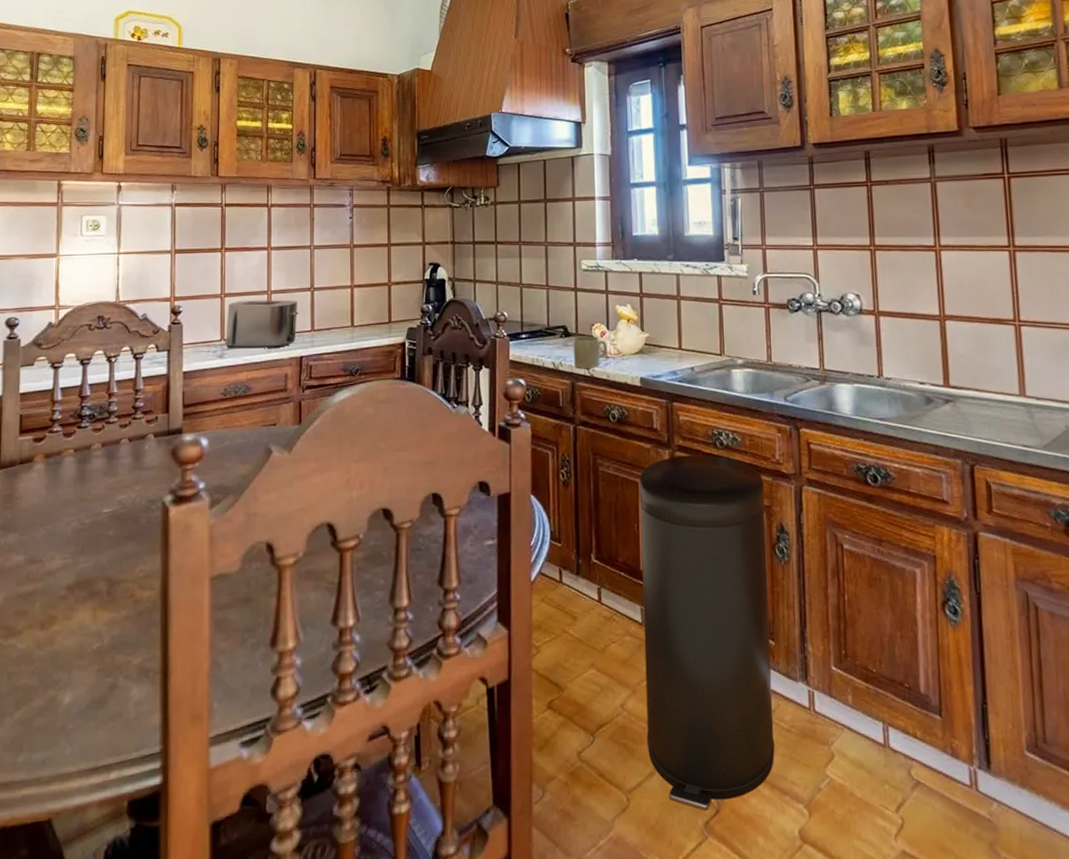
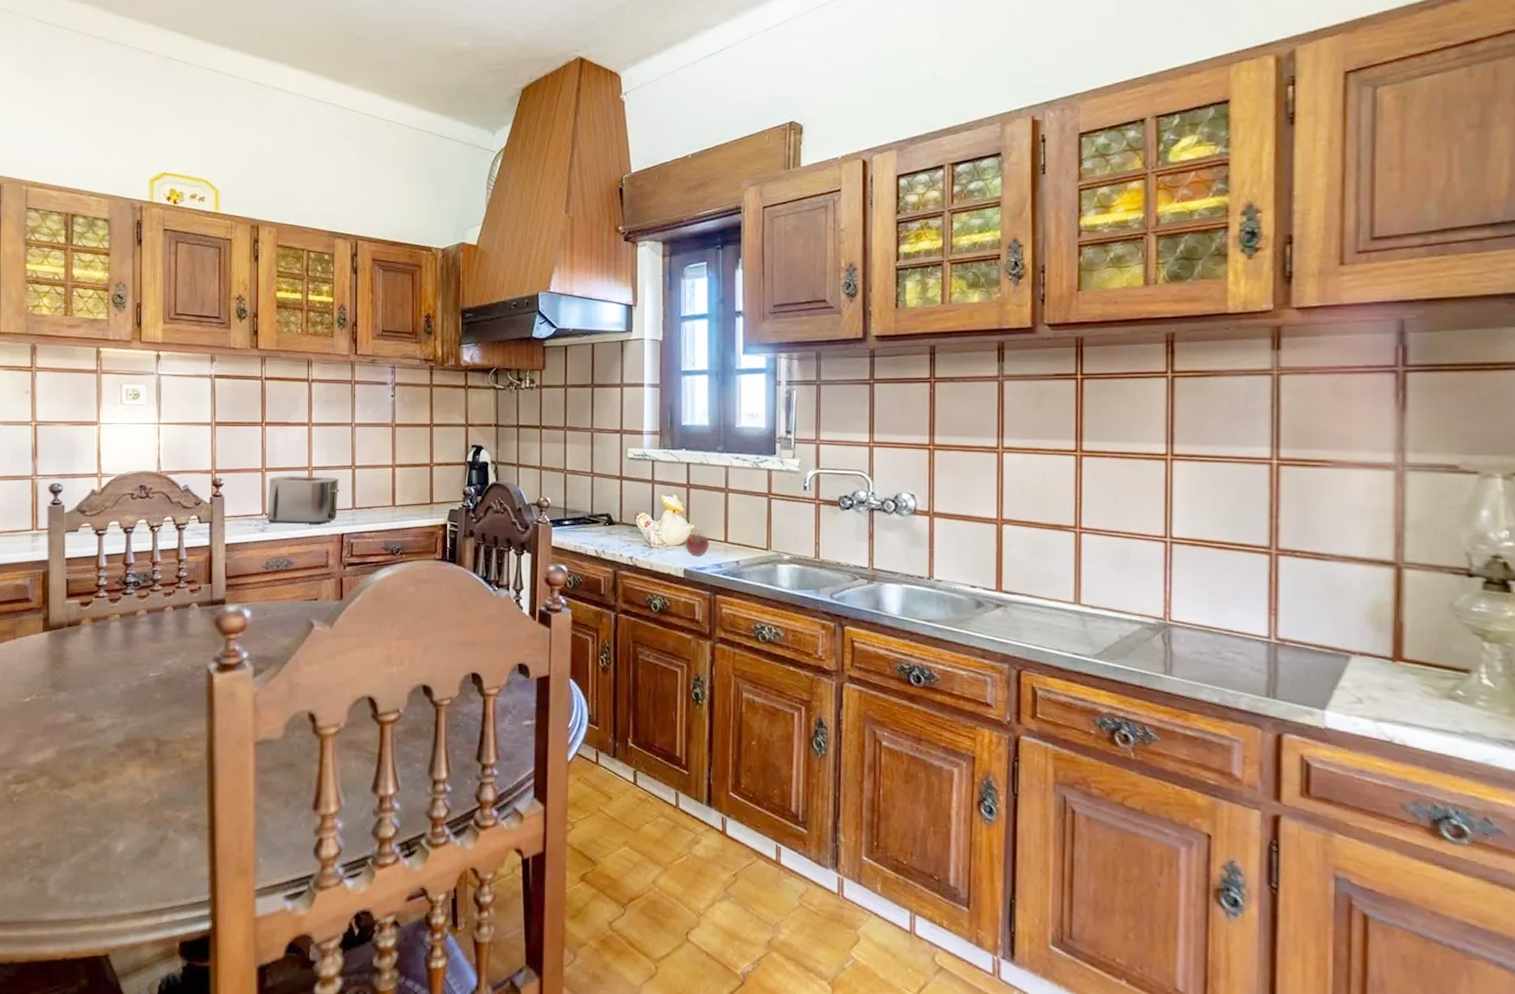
mug: present [573,336,607,368] -> none [616,525,651,557]
pedal bin: present [639,455,775,811] -> none [676,647,805,982]
fruit: none [640,341,664,364] -> present [685,533,709,556]

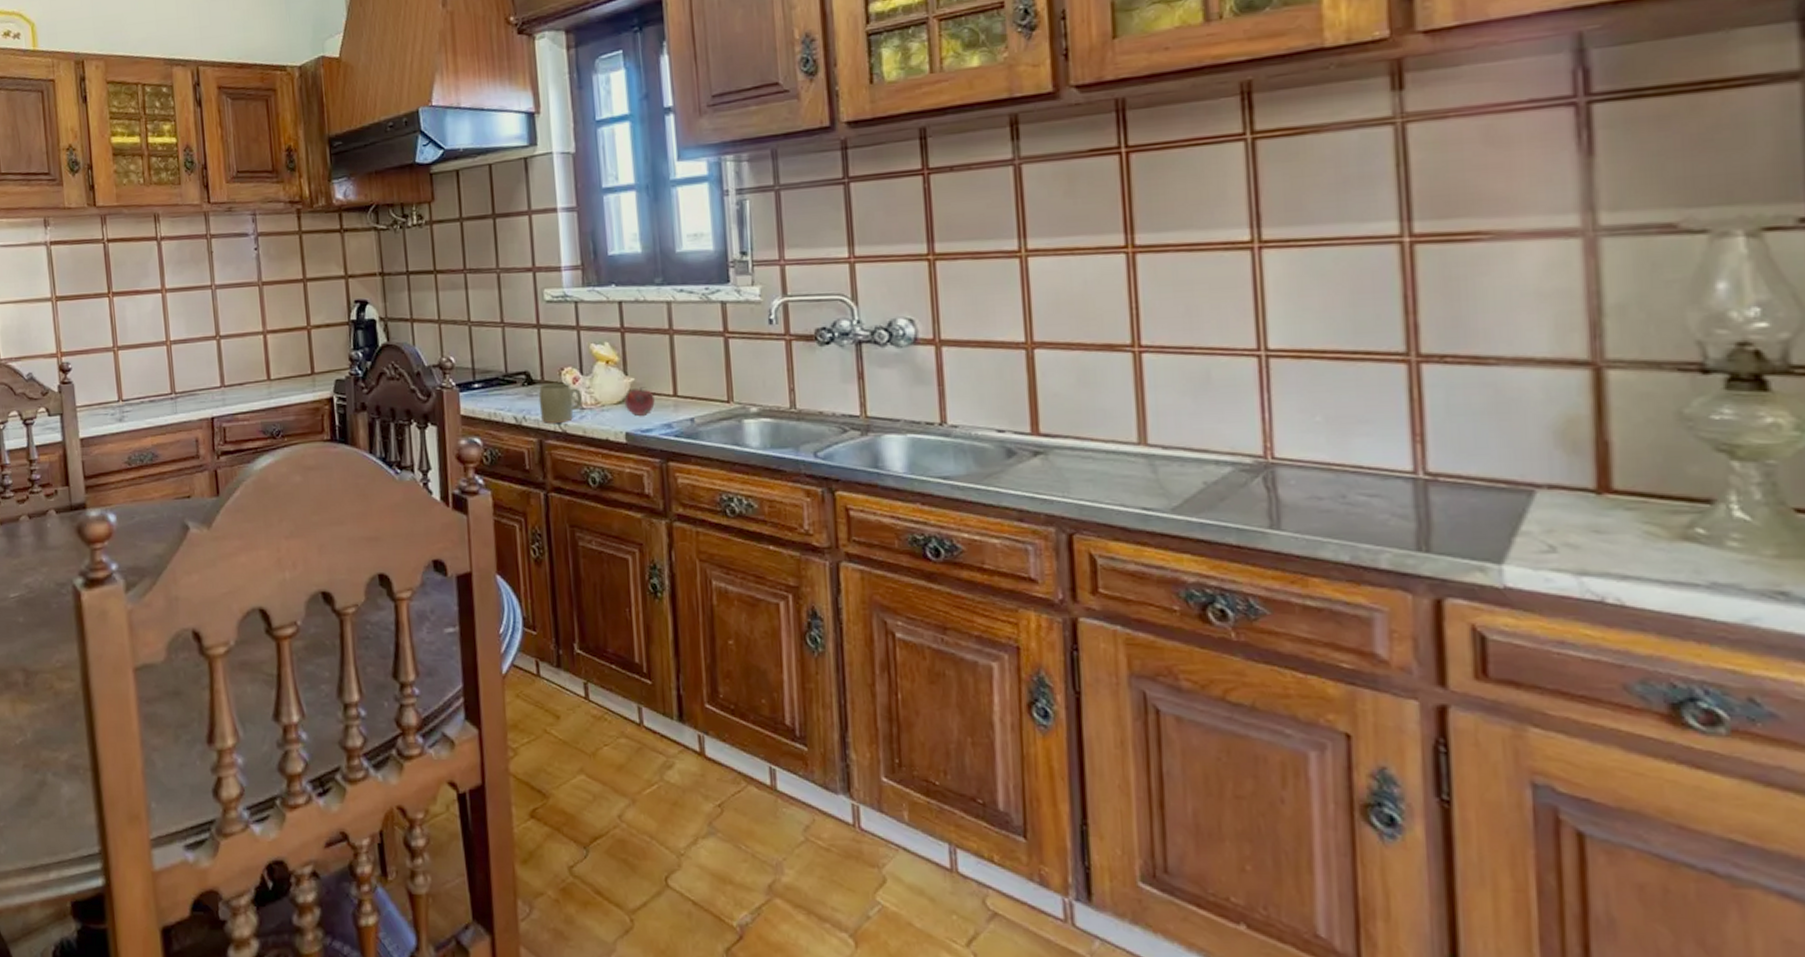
toaster: present [266,476,340,525] -> none [122,351,205,411]
mug: none [616,525,651,557] -> present [538,382,582,423]

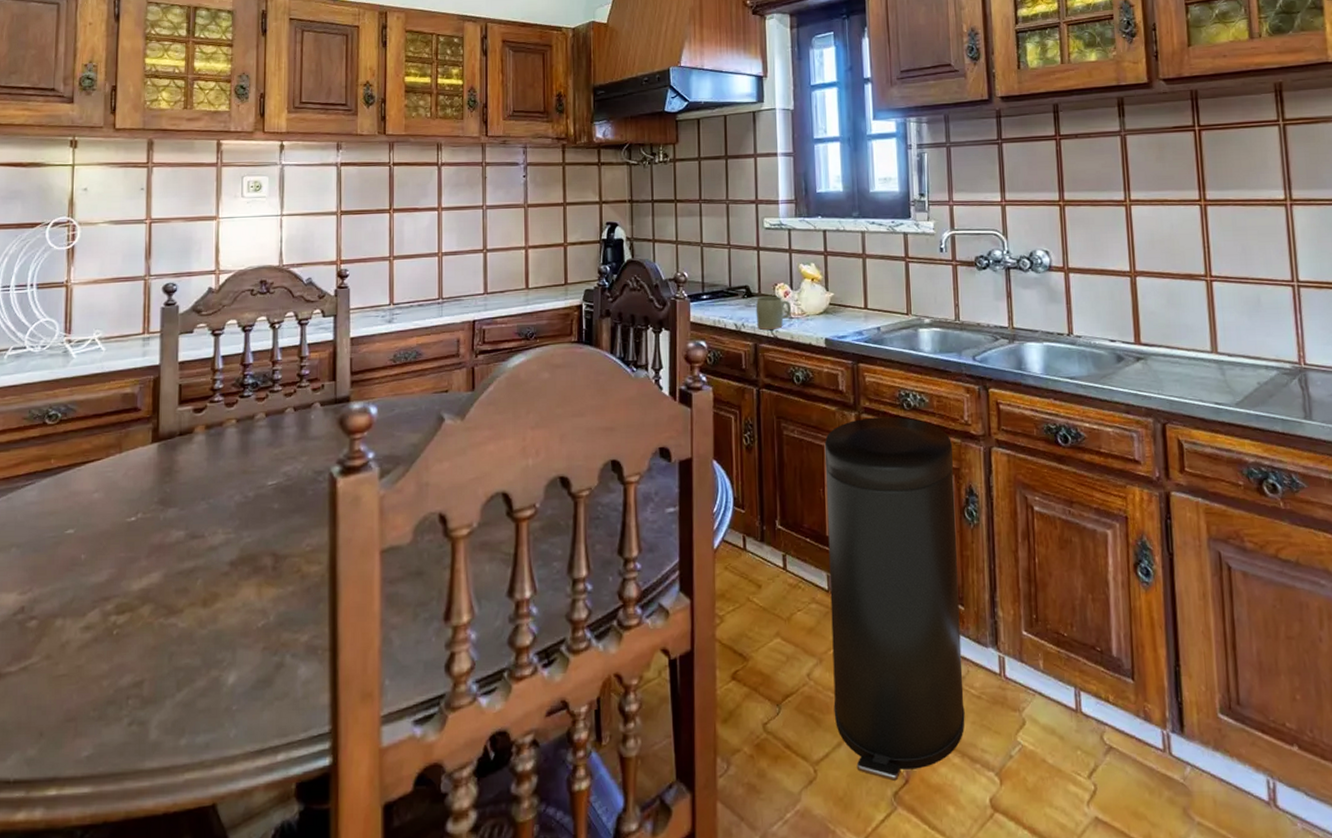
fruit: present [624,387,655,416] -> none [825,301,849,324]
pedal bin: none [629,525,811,936] -> present [824,416,965,781]

